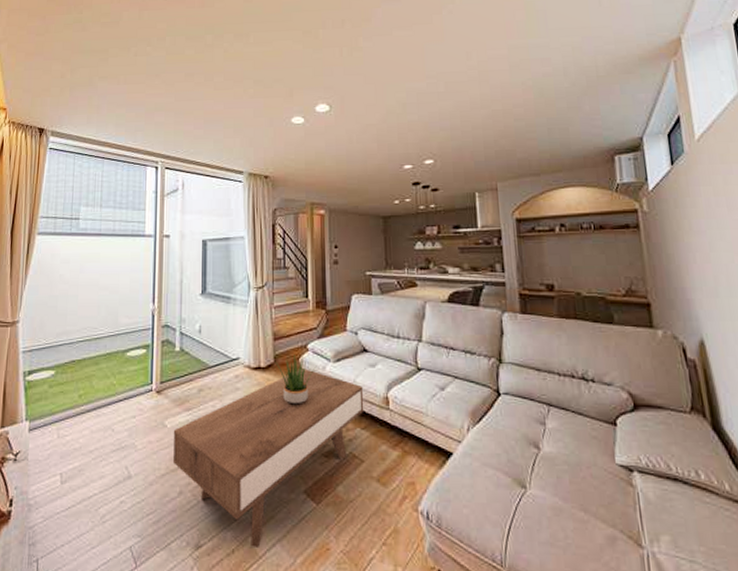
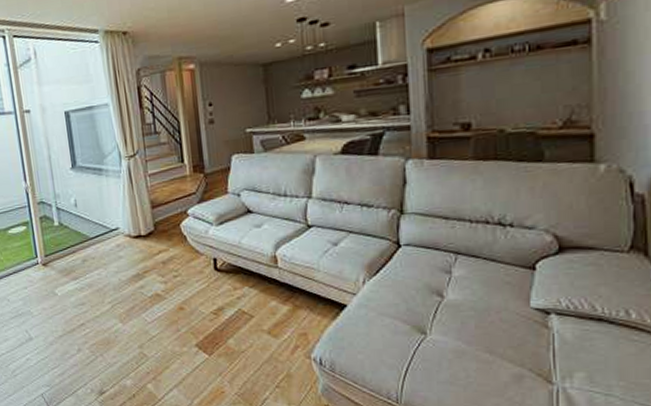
coffee table: present [172,368,364,547] -> none [64,233,252,392]
potted plant: present [275,354,317,404] -> none [155,221,199,269]

